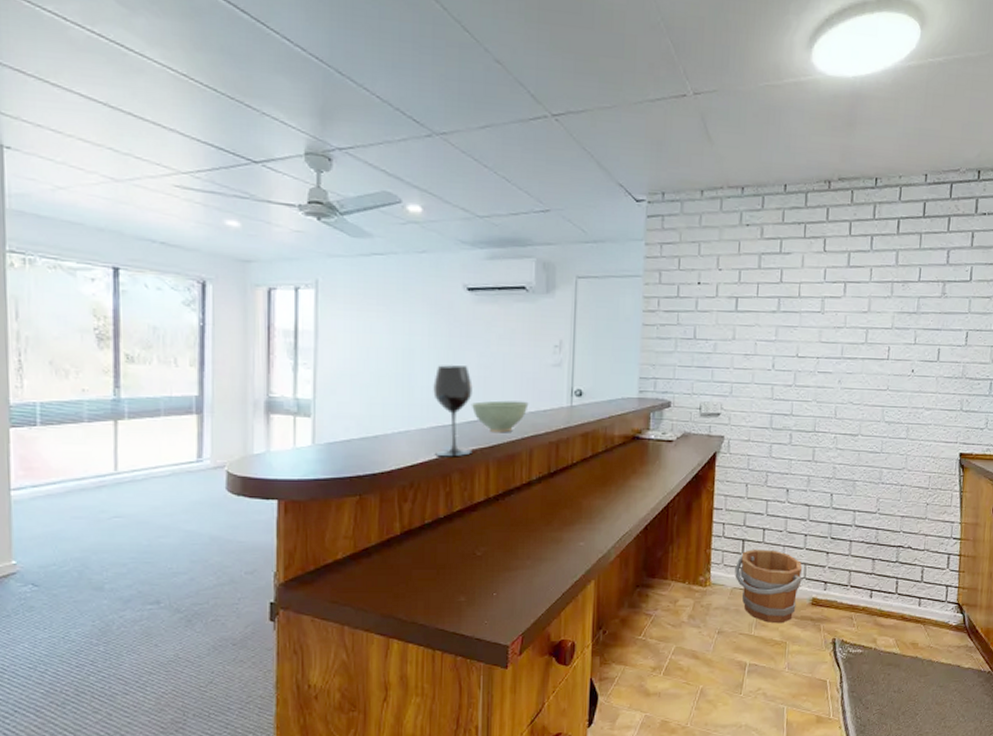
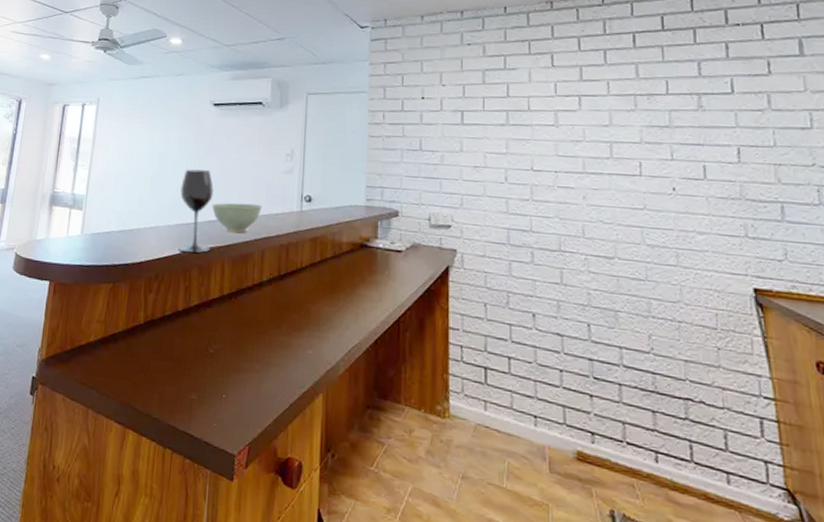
bucket: present [735,550,803,624] -> none [478,380,563,479]

